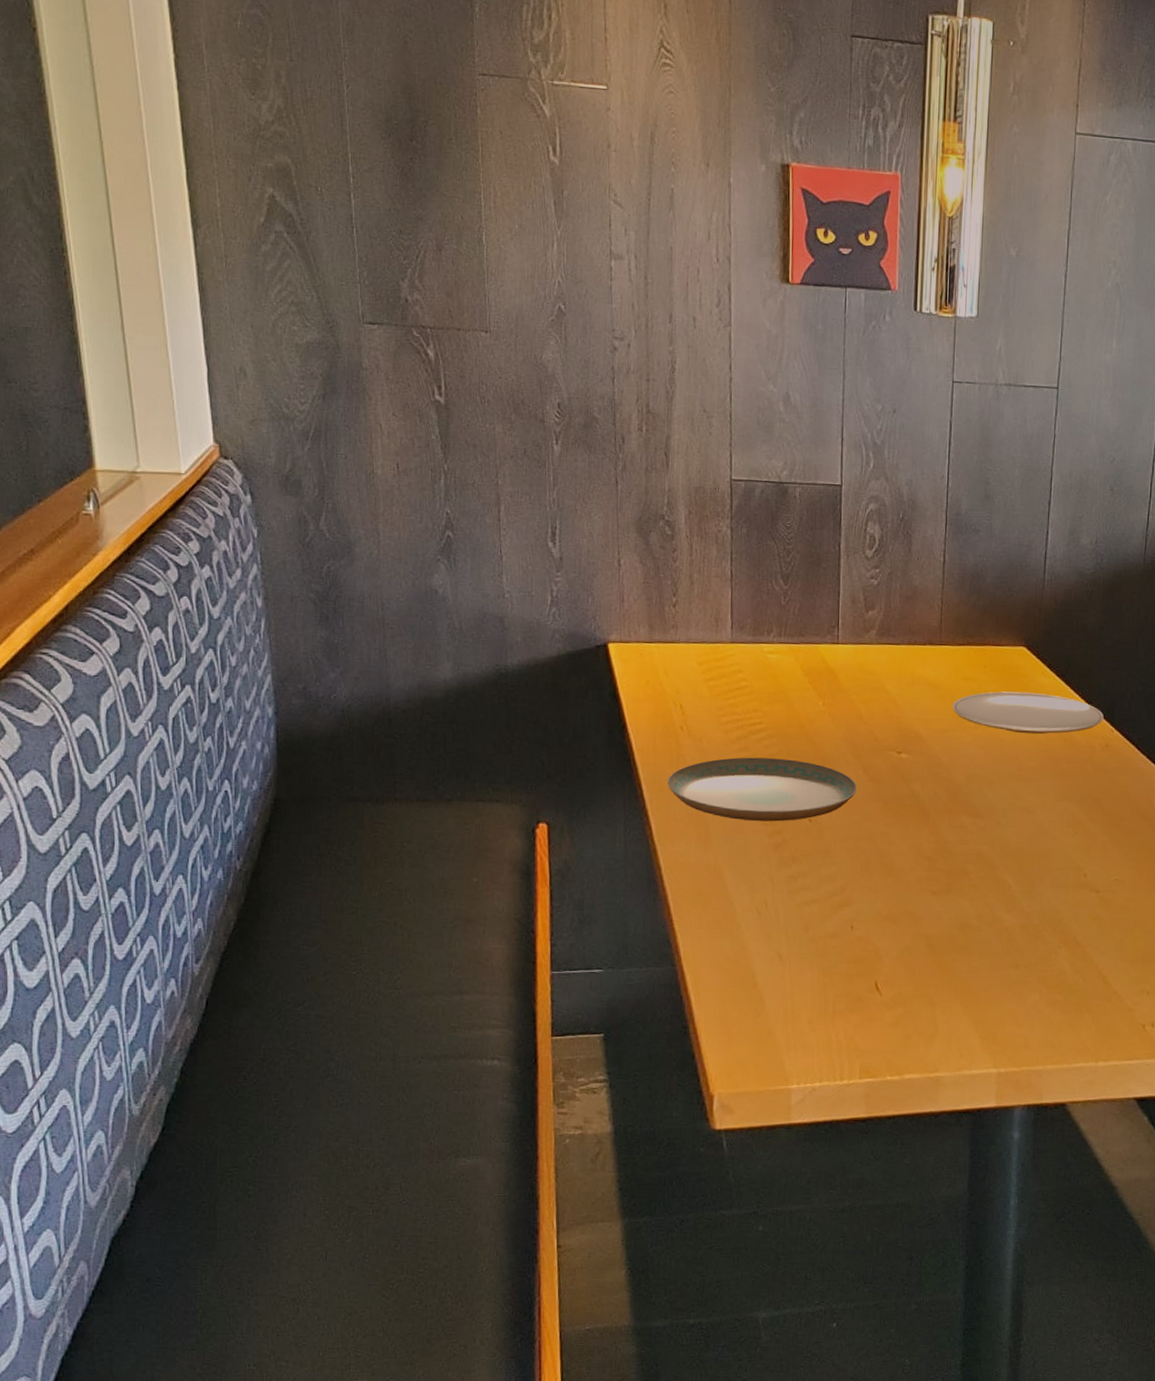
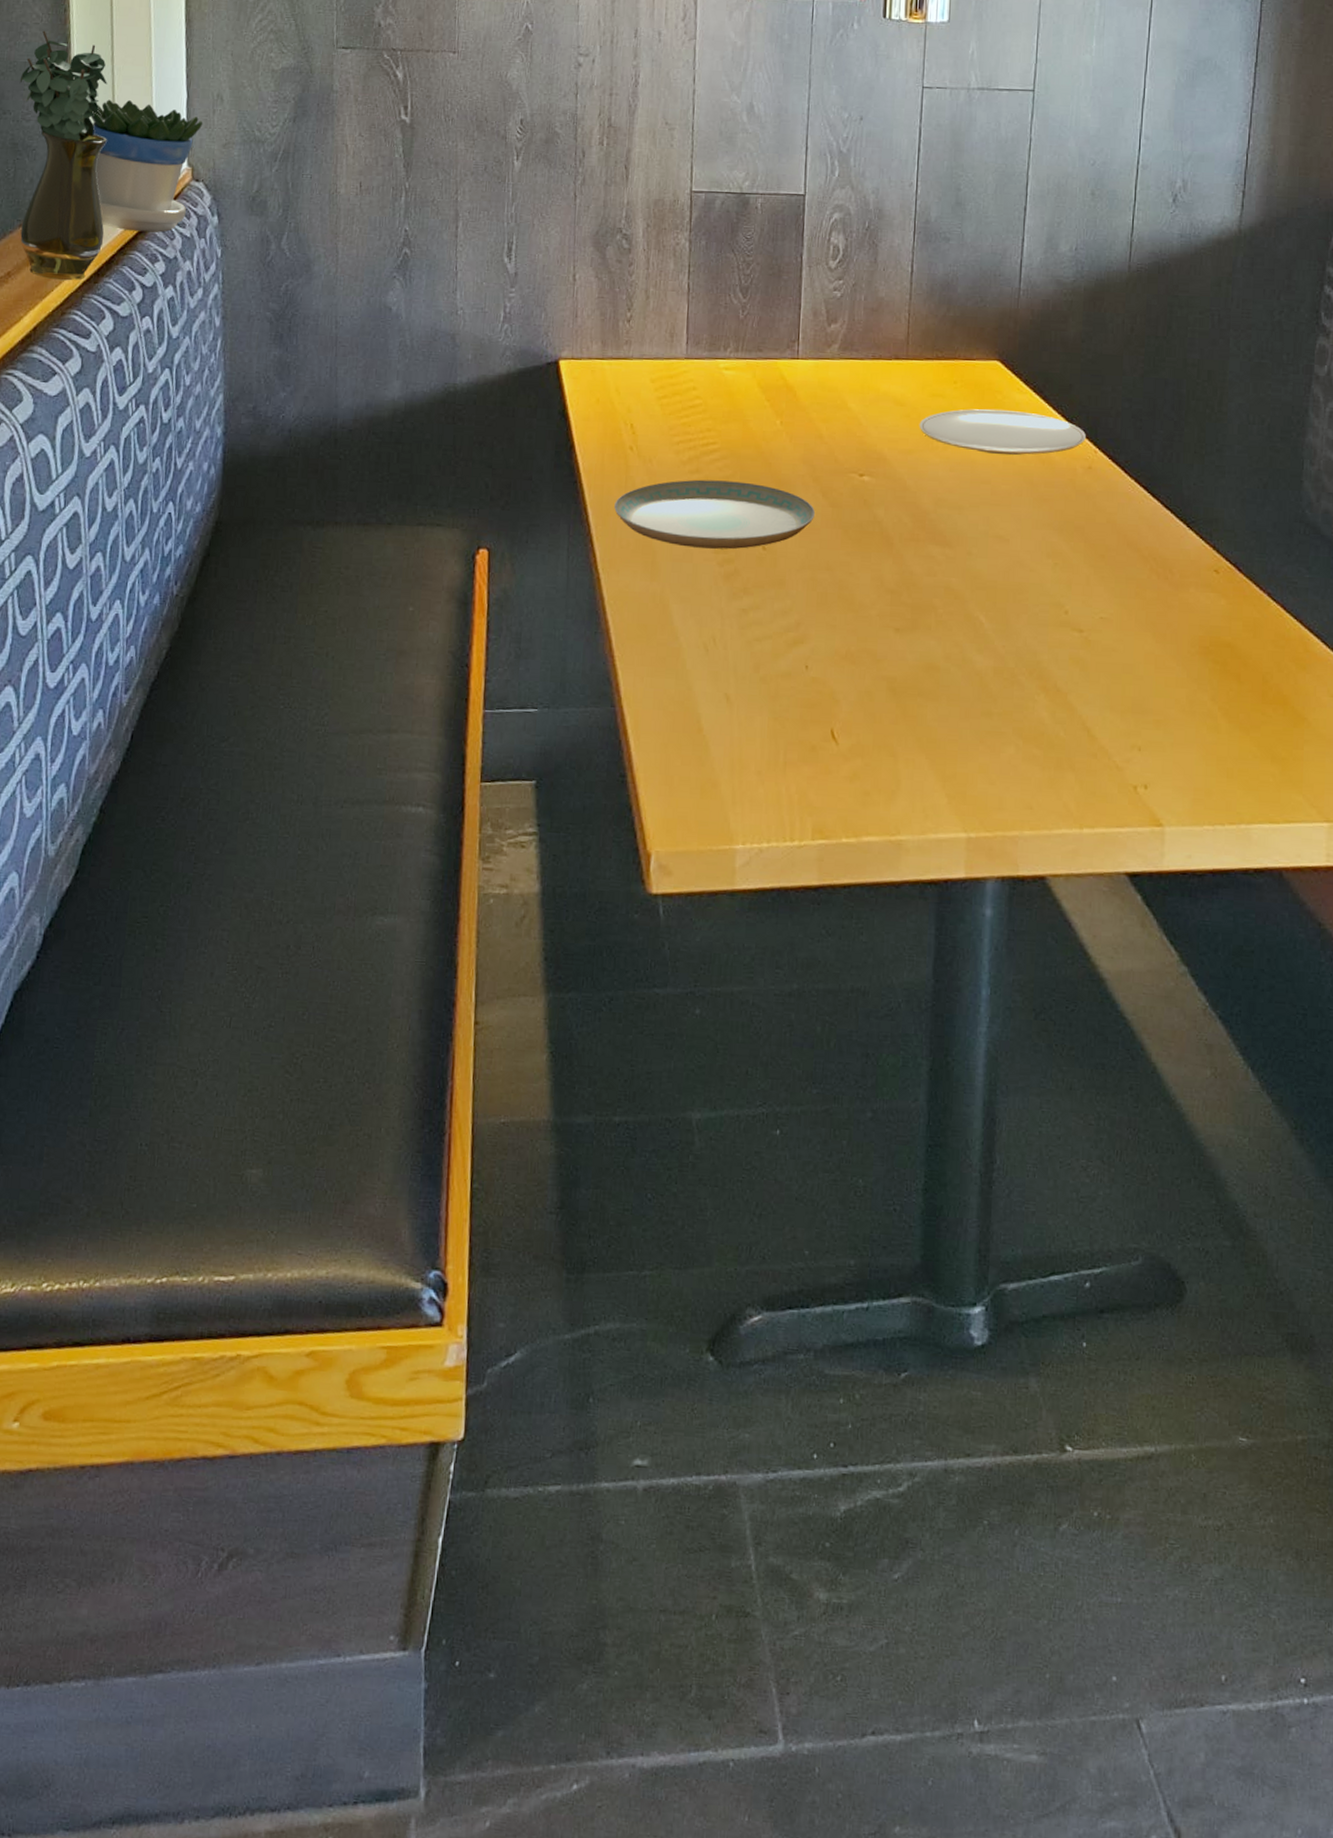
vase: none [22,294,131,559] -> present [19,30,107,280]
flowerpot: none [105,370,227,511] -> present [90,99,203,233]

